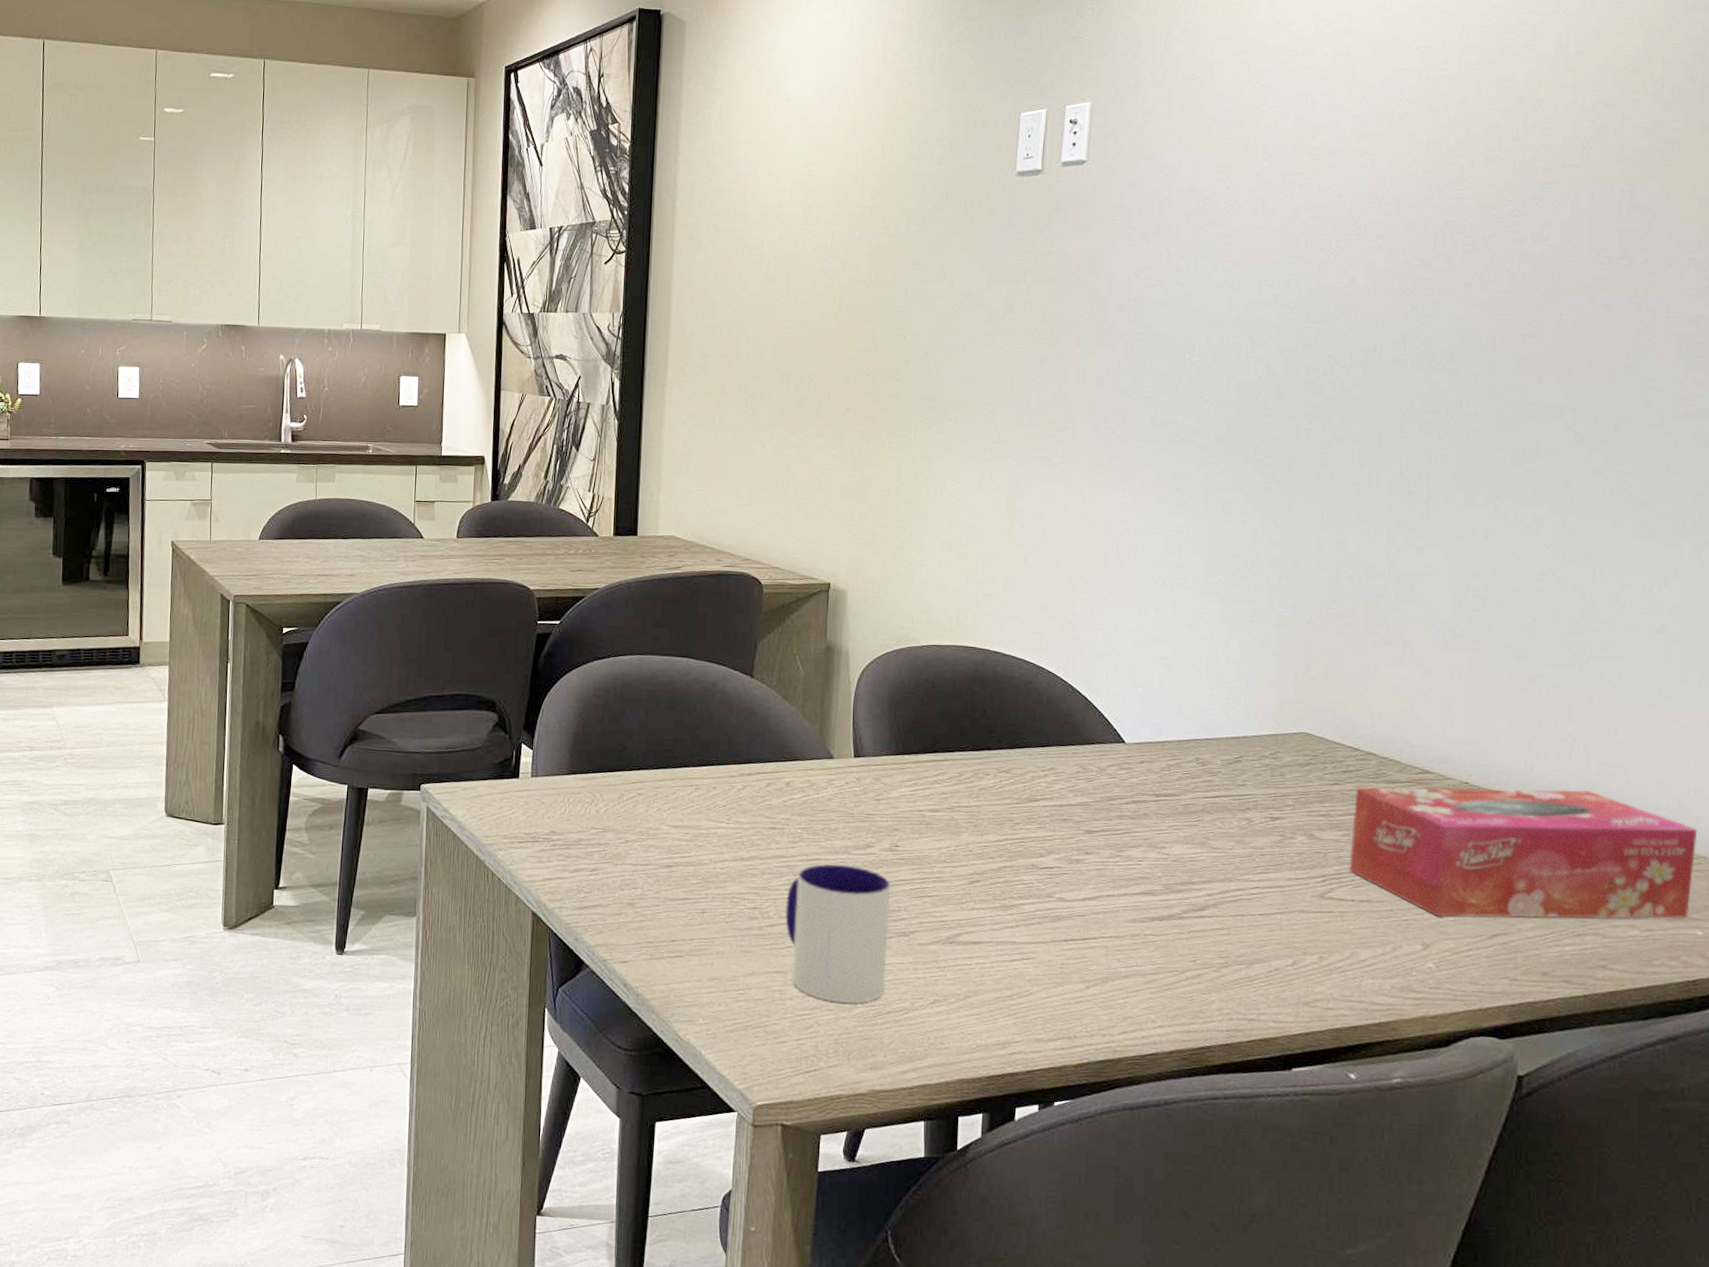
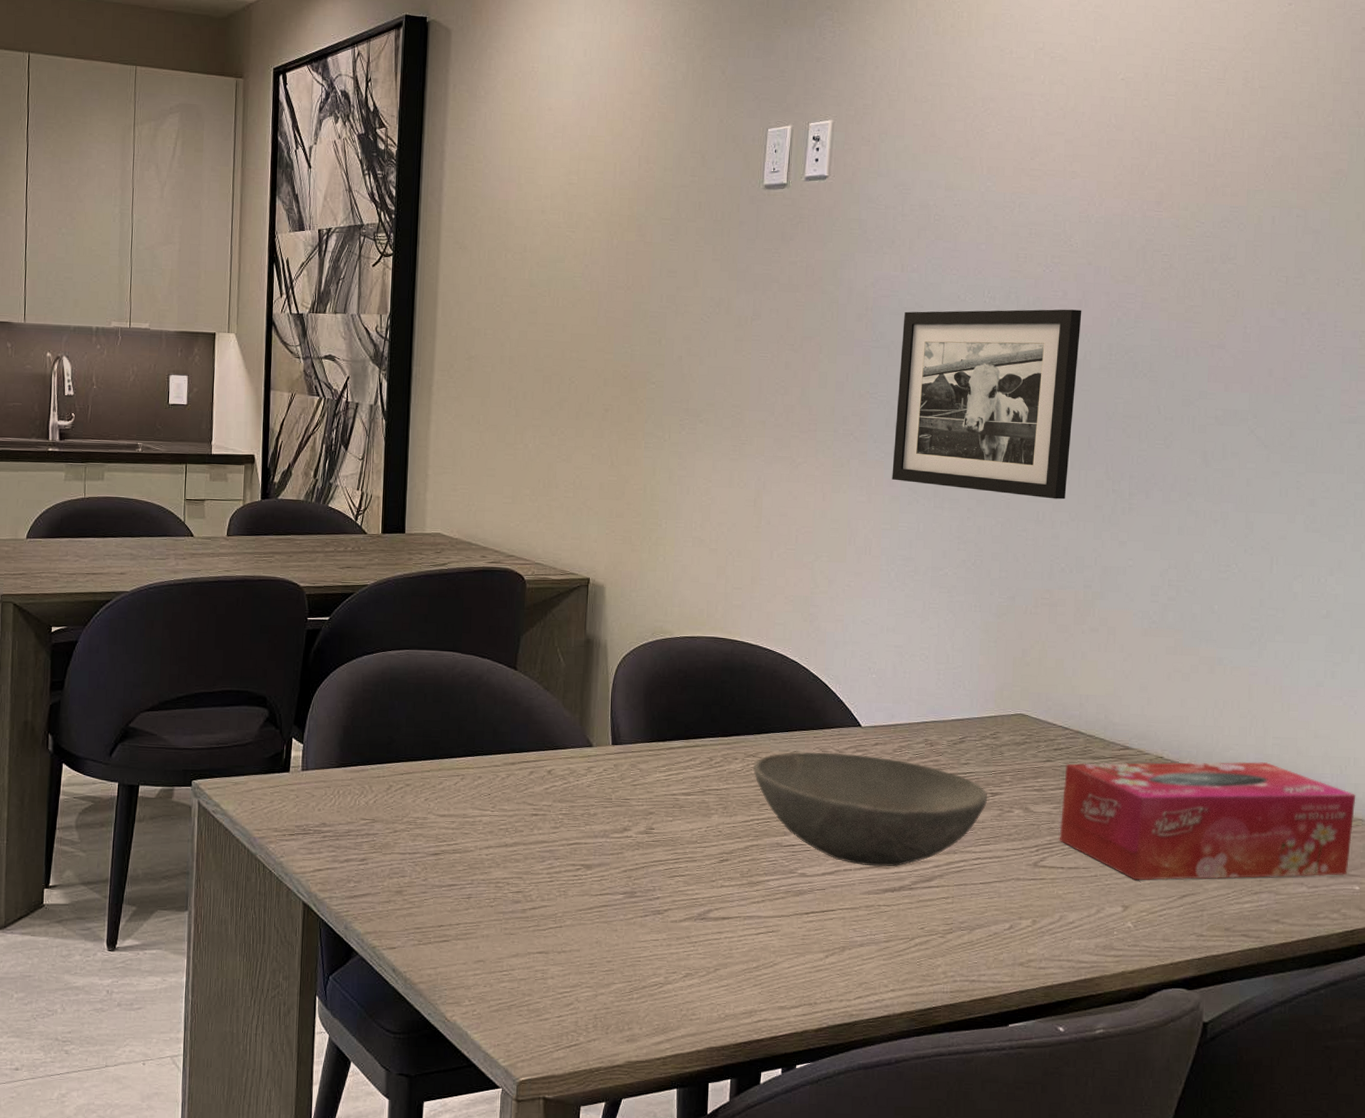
mug: present [785,863,890,1004] -> none [547,847,646,980]
bowl: none [1006,768,1268,894] -> present [753,751,988,867]
picture frame: none [1158,297,1372,502] -> present [892,309,1082,500]

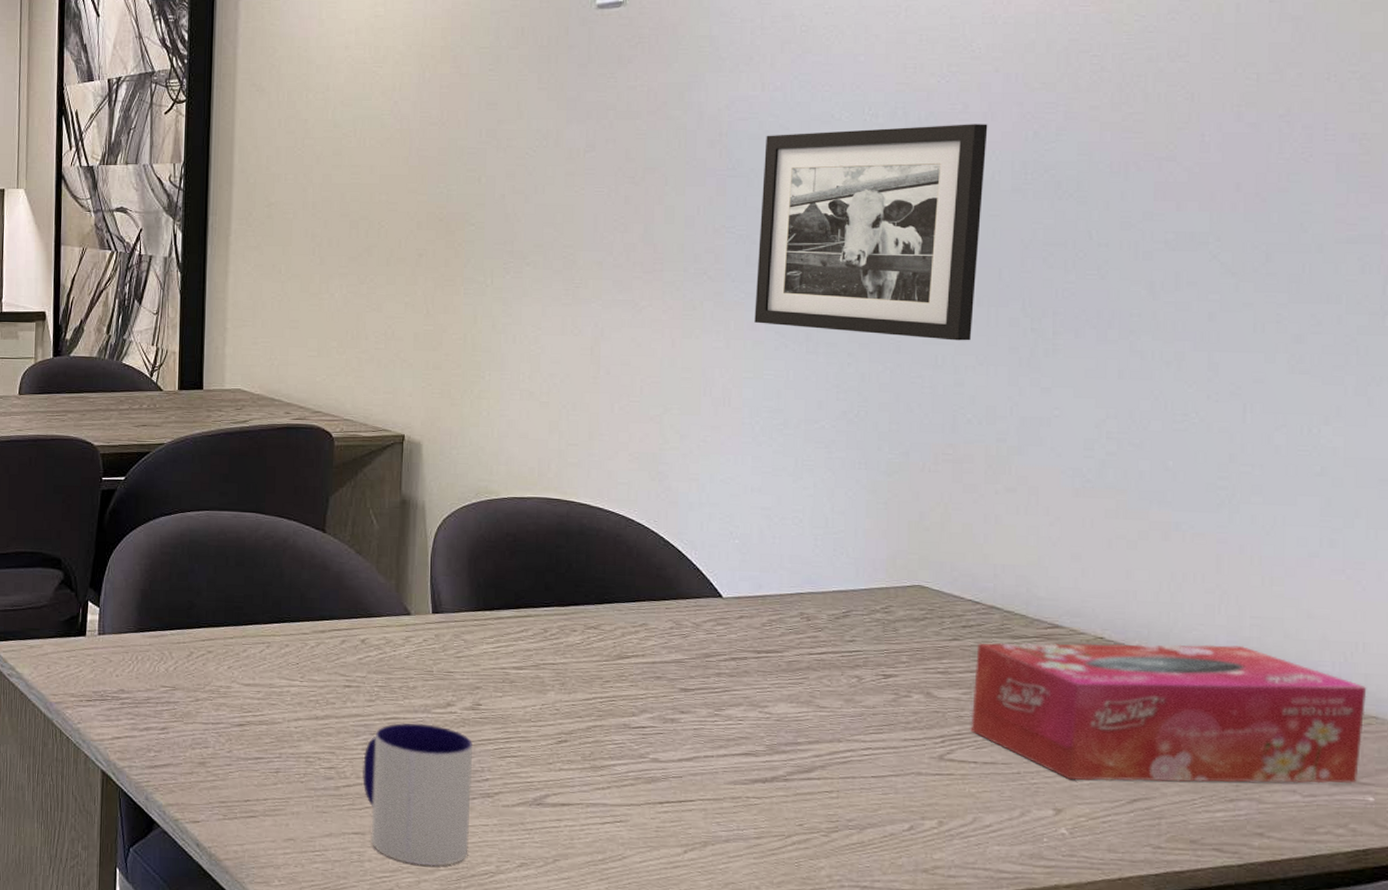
mug: none [547,847,646,980] -> present [362,722,473,866]
bowl: present [753,751,988,867] -> none [595,624,880,755]

